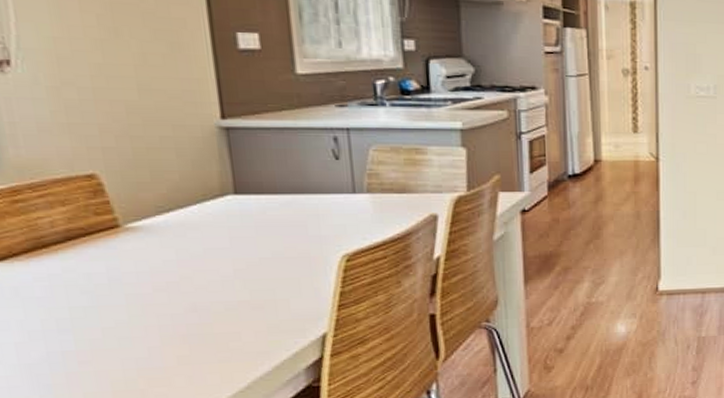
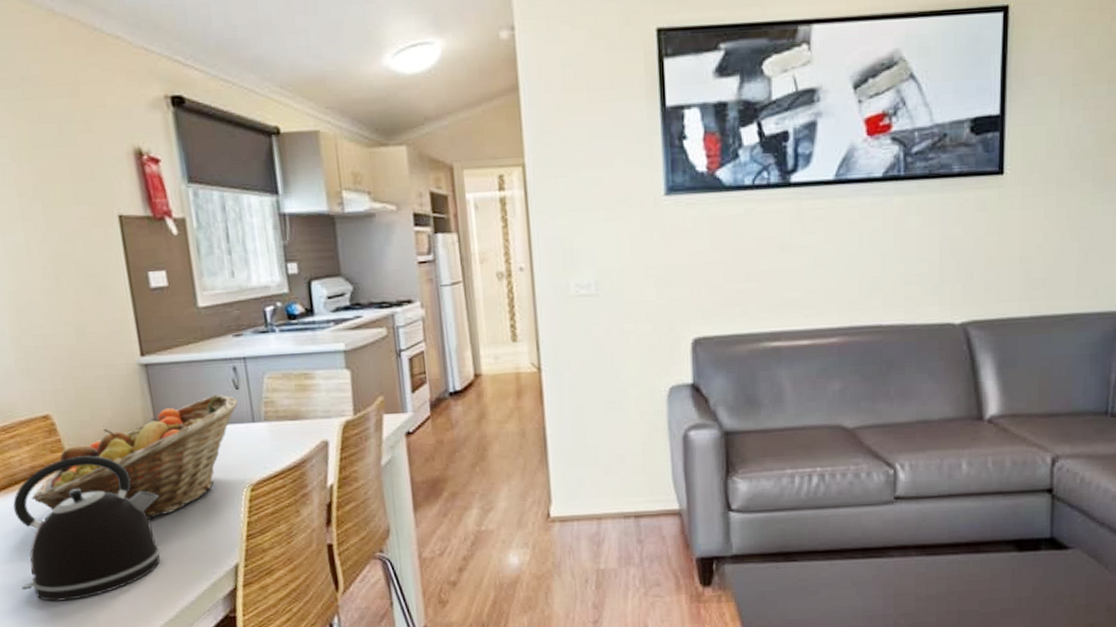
kettle: none [37,220,234,375] -> present [13,455,161,601]
fruit basket: none [64,164,337,288] -> present [31,395,238,519]

